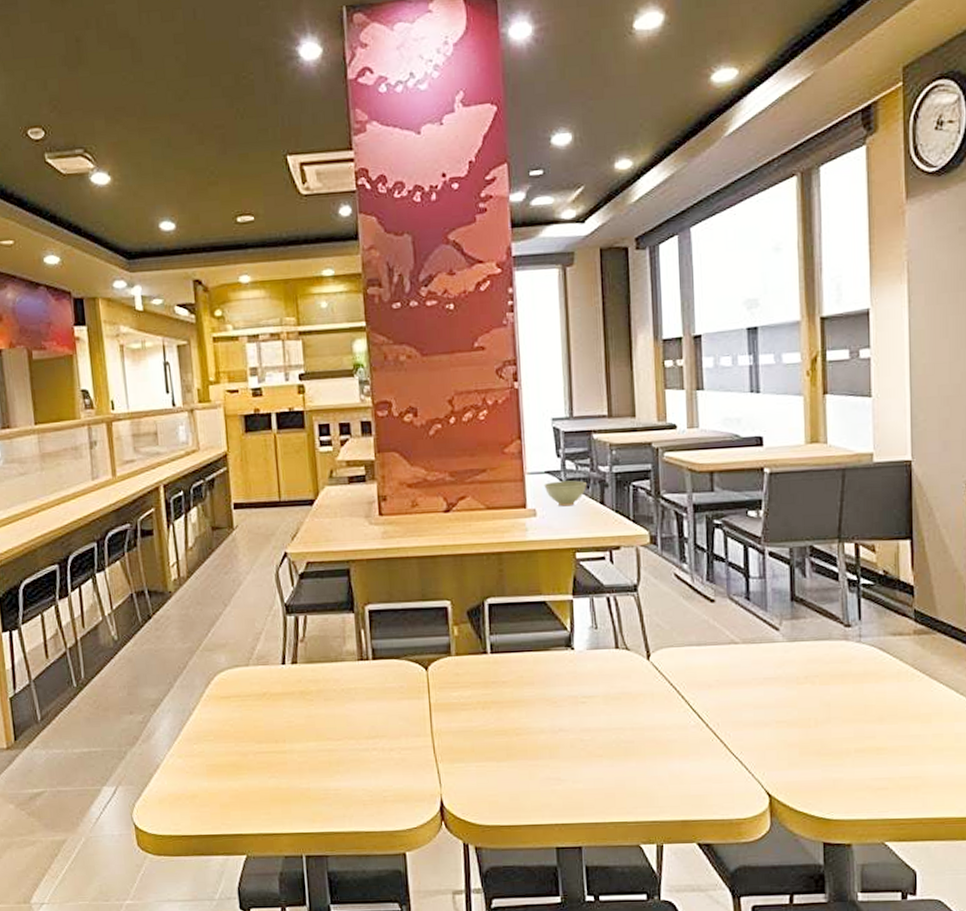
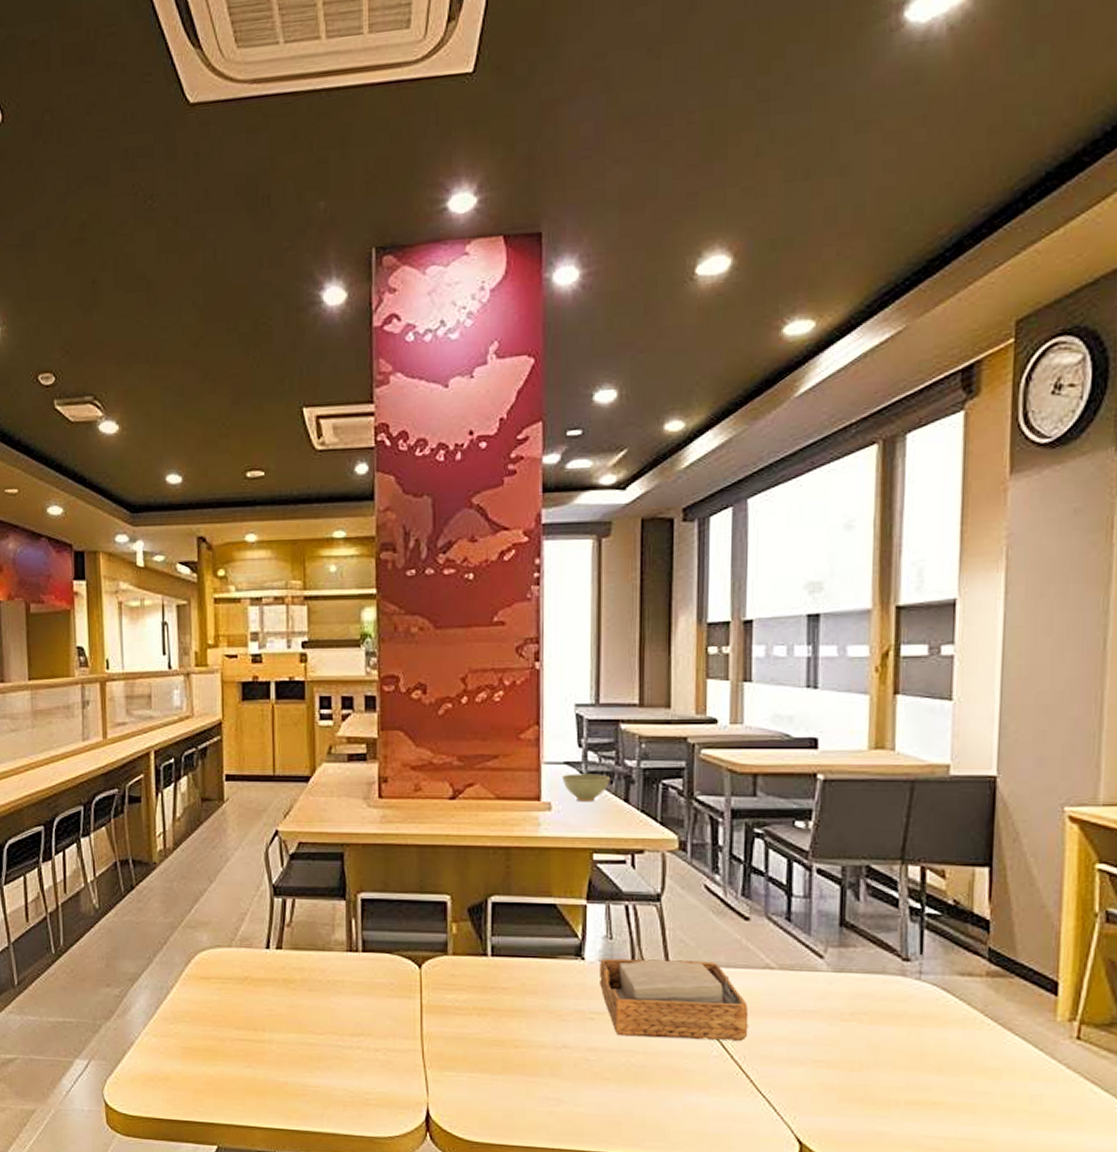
napkin holder: none [587,642,720,716] -> present [598,958,749,1041]

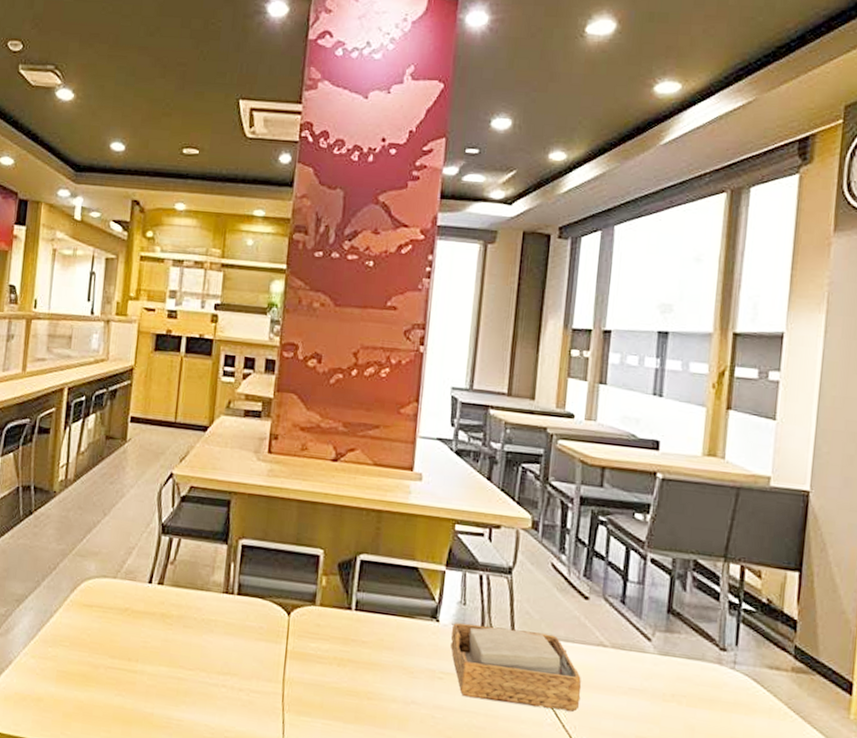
bowl: present [561,774,611,802] -> none [434,449,478,477]

